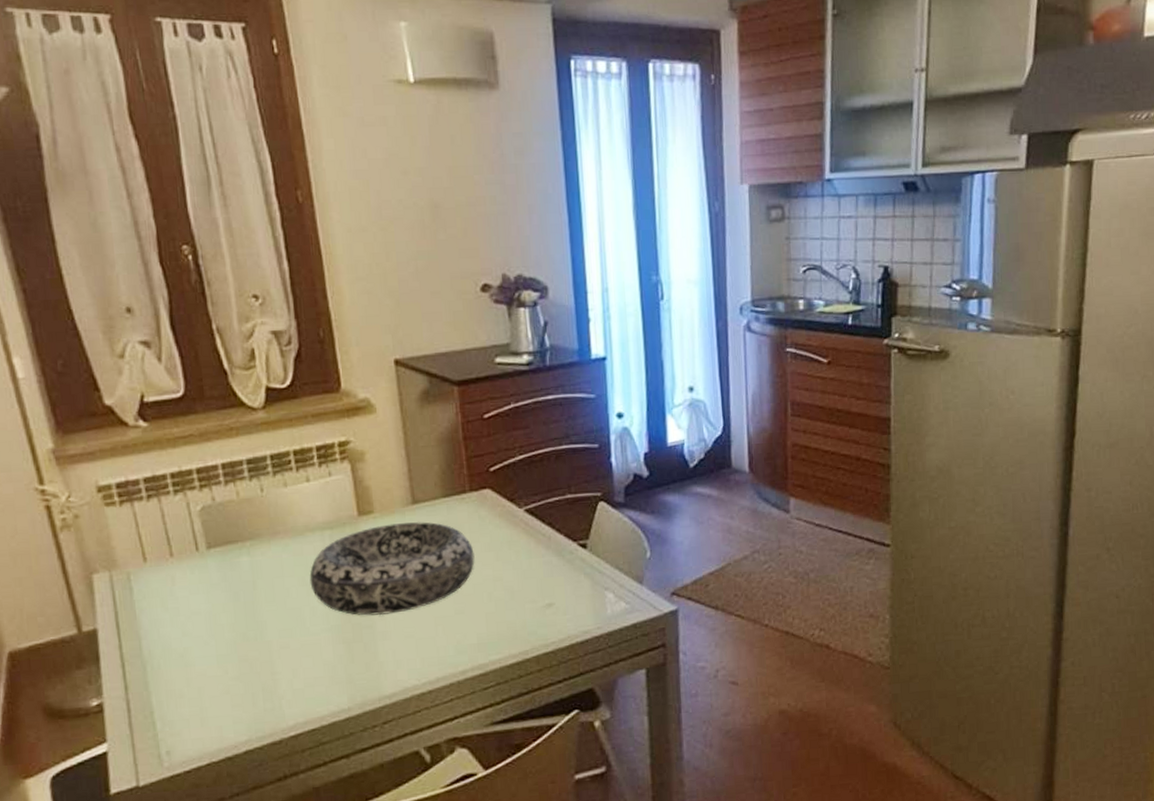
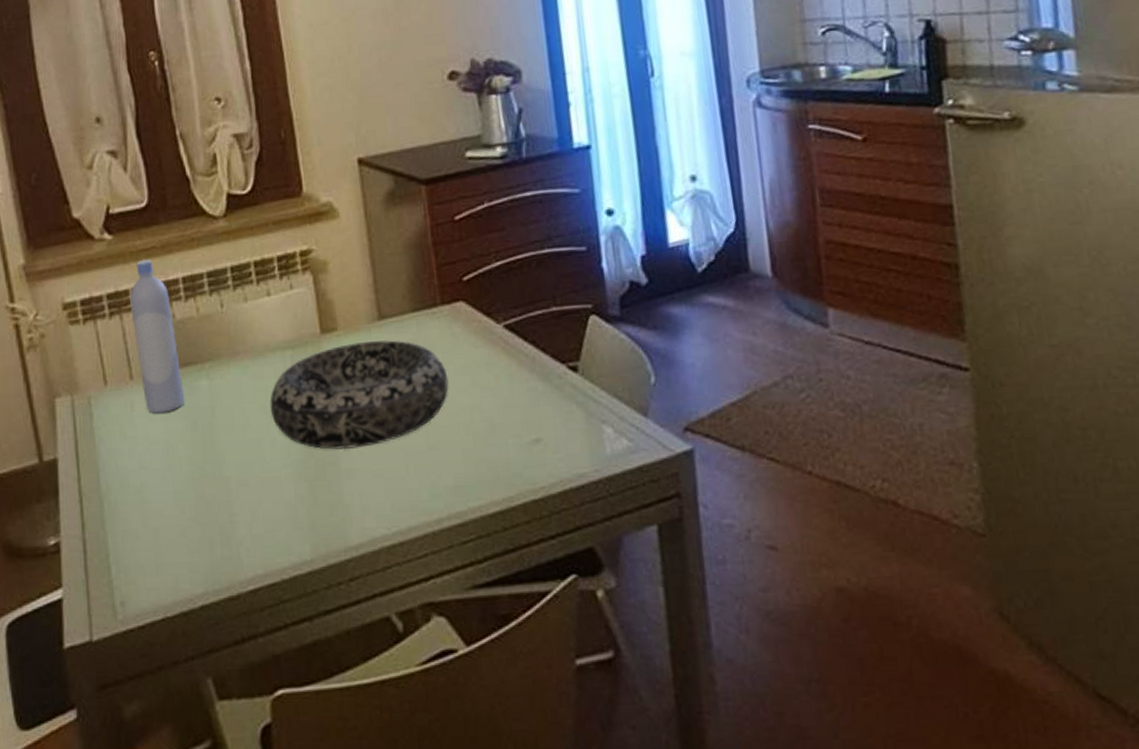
bottle: none [168,446,226,587] -> present [130,259,185,414]

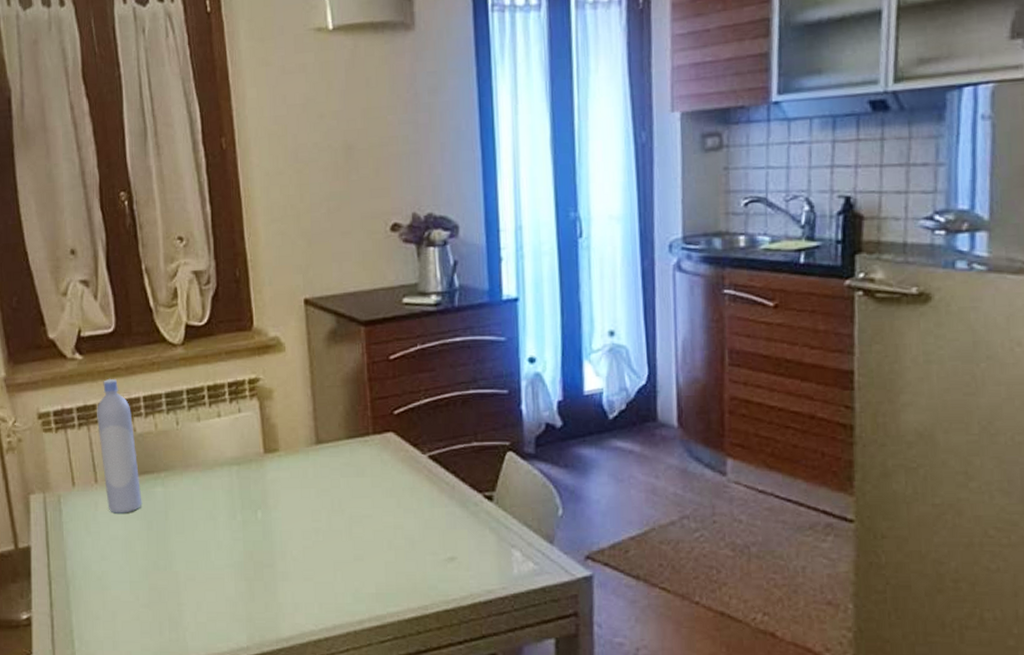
decorative bowl: present [270,340,449,450] -> none [216,463,376,556]

